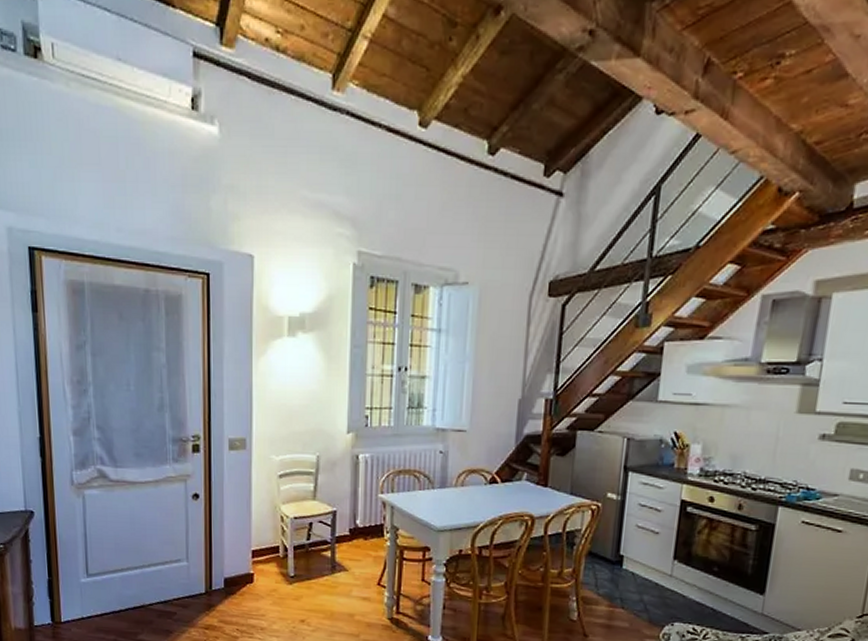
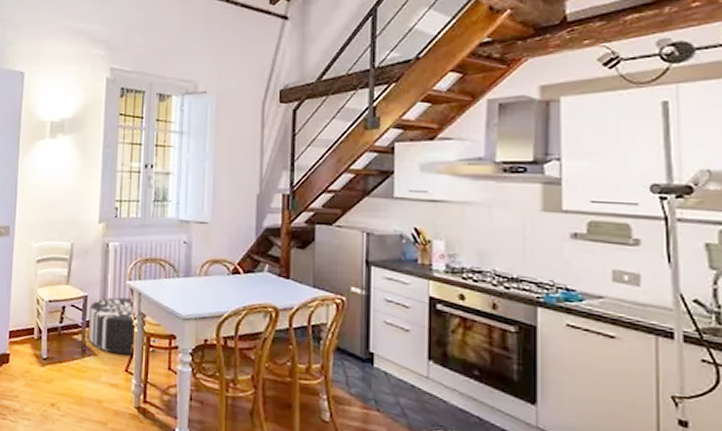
pouf: none [338,511,414,569] -> present [88,297,161,356]

